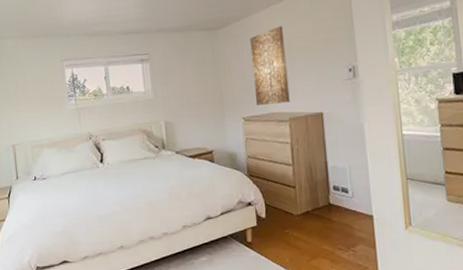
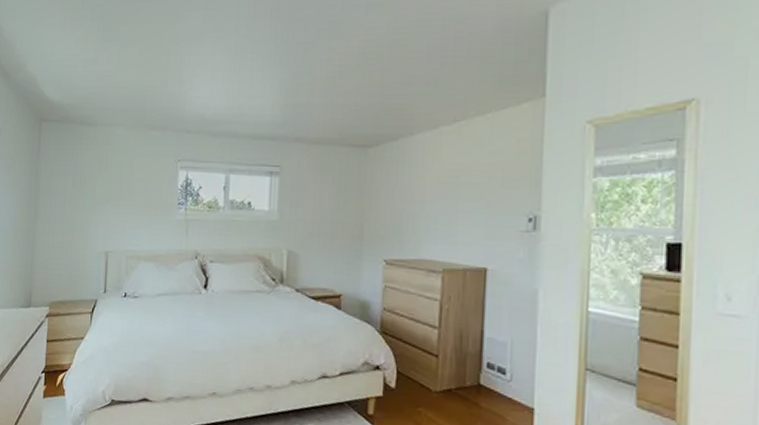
wall art: present [250,26,290,105] -> none [403,153,451,250]

